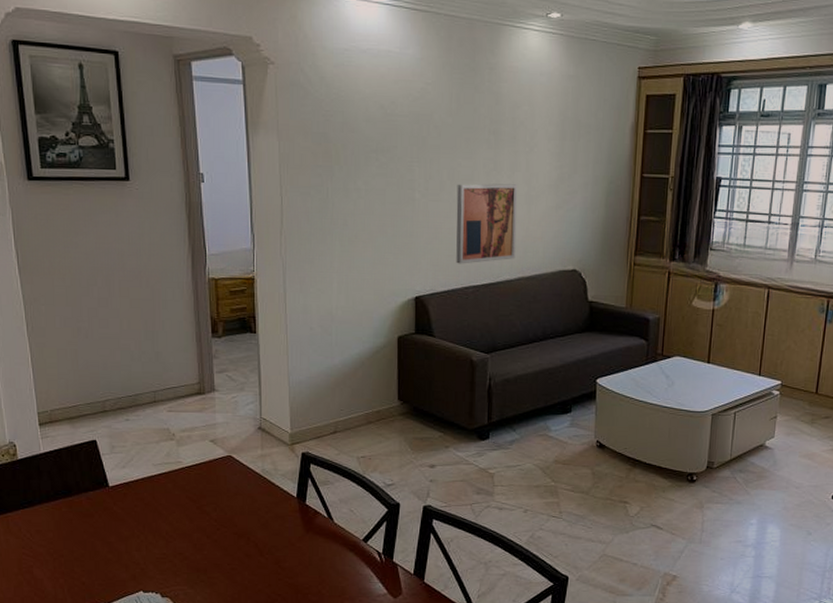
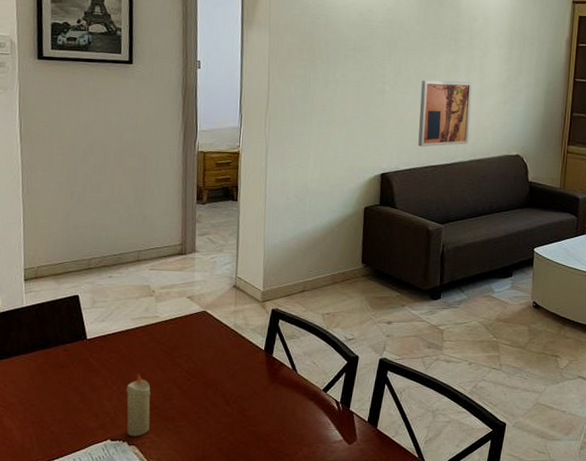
candle: none [154,523,182,589] -> present [126,374,151,437]

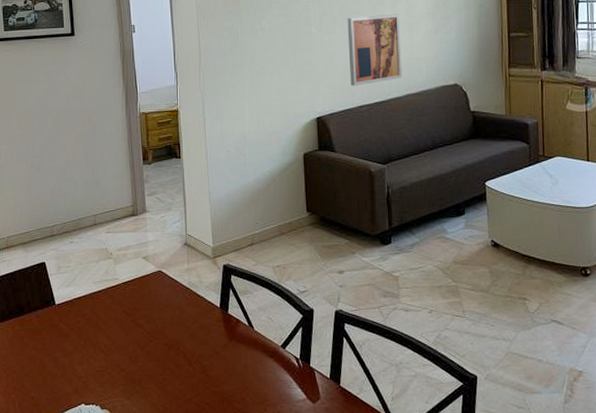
candle: present [126,374,151,437] -> none [94,337,119,401]

